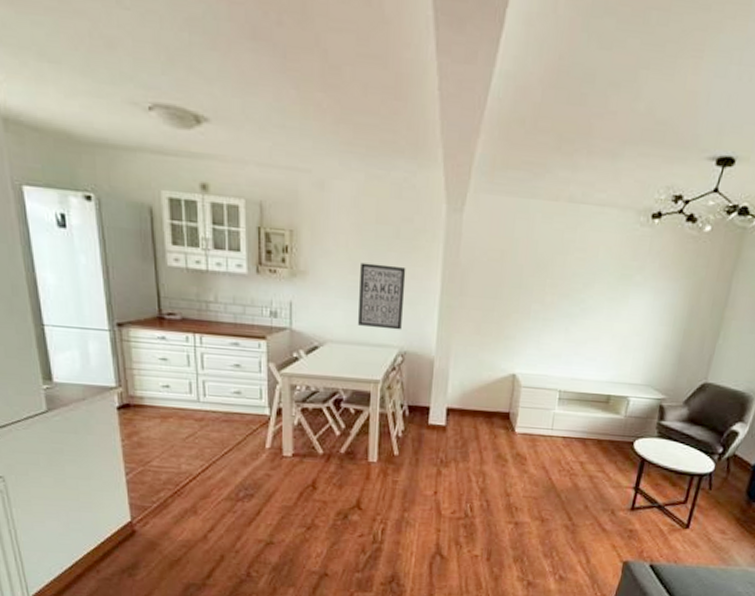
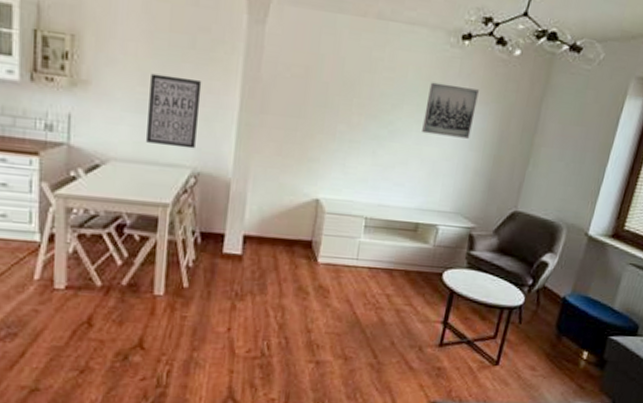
wall art: none [613,261,669,314] -> present [422,82,479,139]

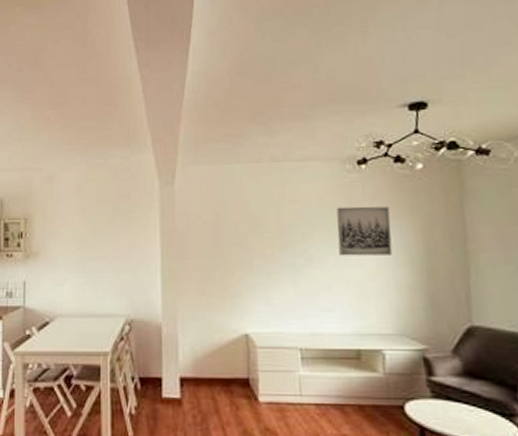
wall art: present [146,73,202,149] -> none [86,238,128,299]

